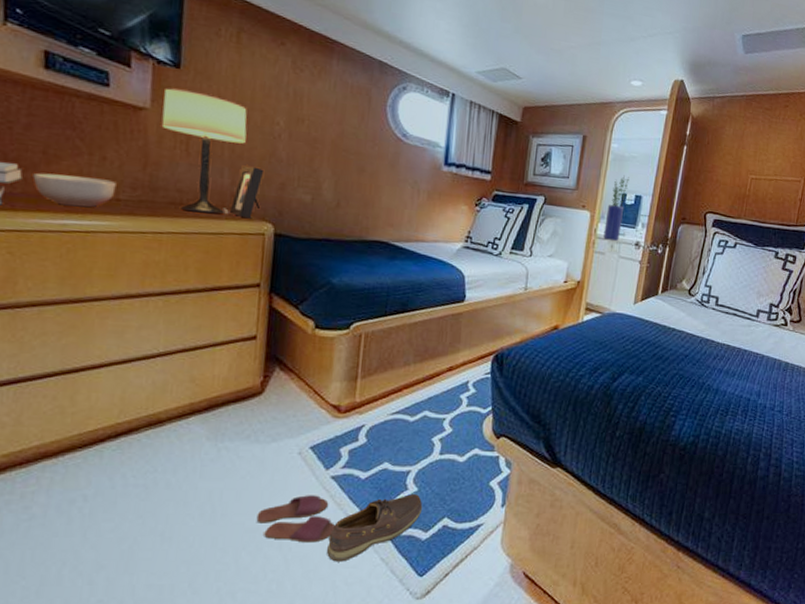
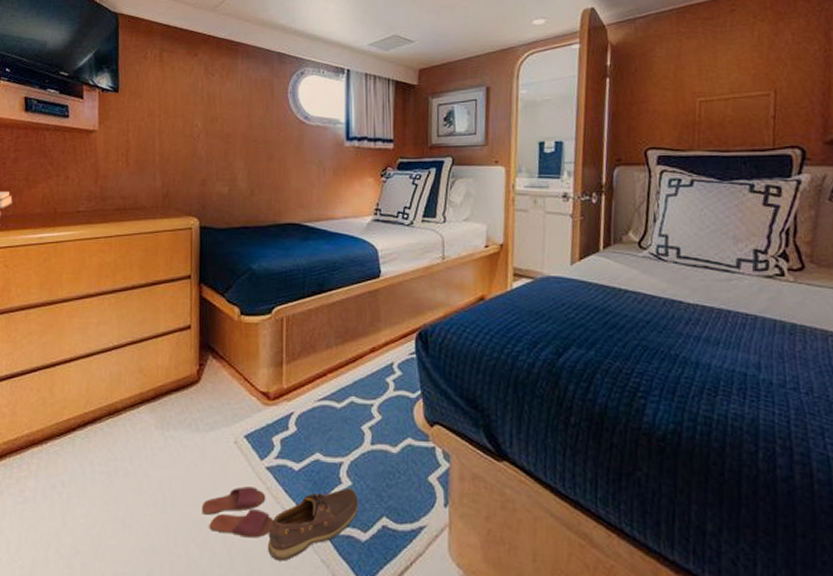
bowl: present [33,173,116,208] -> none [19,195,77,222]
table lamp: present [161,88,247,215] -> none [107,109,173,215]
picture frame: present [229,166,265,219] -> none [162,167,188,216]
vase: present [603,175,630,242] -> none [523,122,546,196]

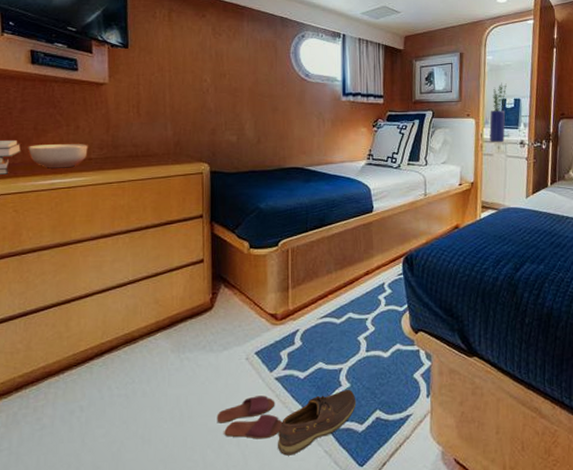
bowl: none [19,195,77,222] -> present [28,144,88,169]
vase: none [523,122,546,196] -> present [489,82,507,143]

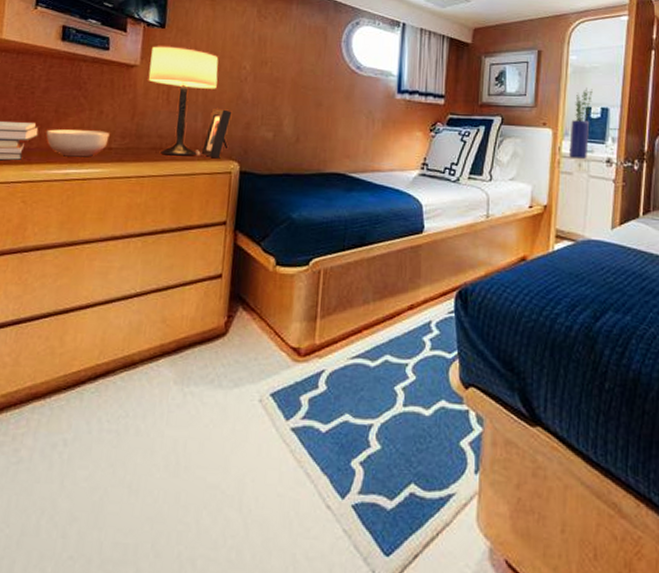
table lamp: none [118,64,183,162] -> present [148,46,219,156]
picture frame: none [174,118,198,162] -> present [201,109,232,159]
slippers: present [217,395,283,439] -> none [218,448,296,505]
boat shoe: present [278,390,357,456] -> none [287,453,387,531]

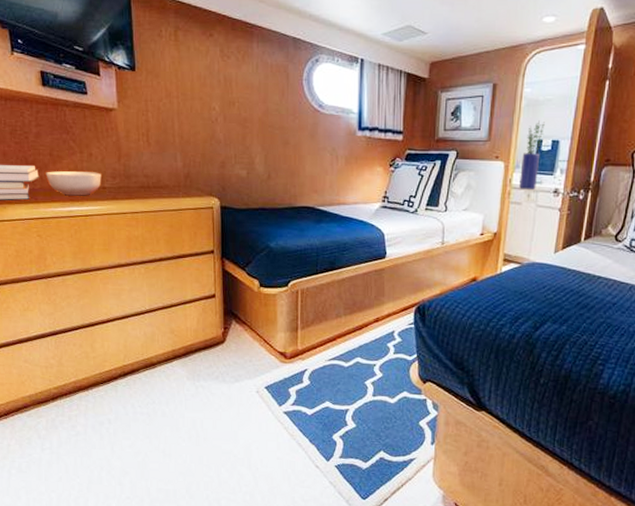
table lamp: present [148,46,219,156] -> none [126,89,192,194]
picture frame: present [201,109,232,159] -> none [184,149,208,195]

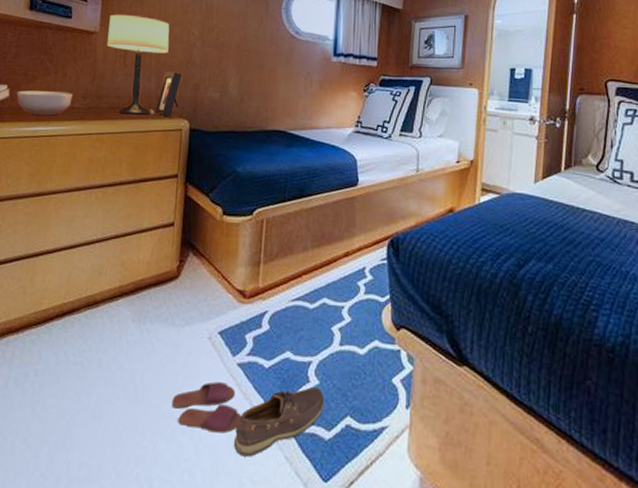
table lamp: none [126,89,192,194] -> present [106,14,170,115]
picture frame: none [184,149,208,195] -> present [154,72,183,117]
slippers: none [230,426,291,465] -> present [172,382,242,433]
boat shoe: none [286,429,361,482] -> present [234,387,325,457]
vase: present [519,120,545,191] -> none [495,50,517,118]

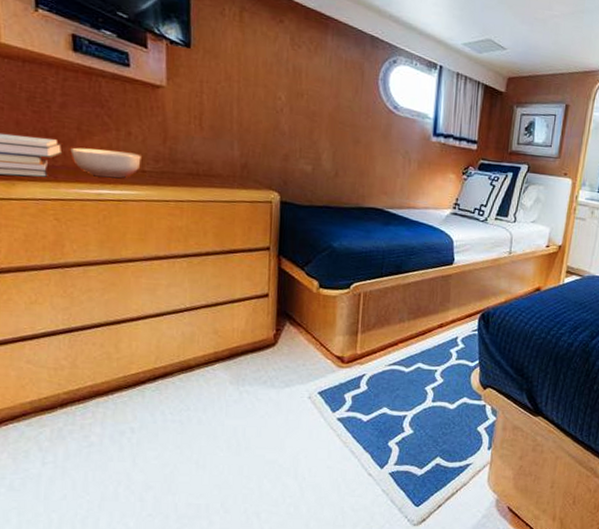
table lamp: present [106,14,170,115] -> none [177,66,253,184]
picture frame: present [154,72,183,117] -> none [240,139,270,188]
slippers: present [172,382,242,433] -> none [275,433,342,474]
boat shoe: present [234,387,325,457] -> none [336,436,418,491]

